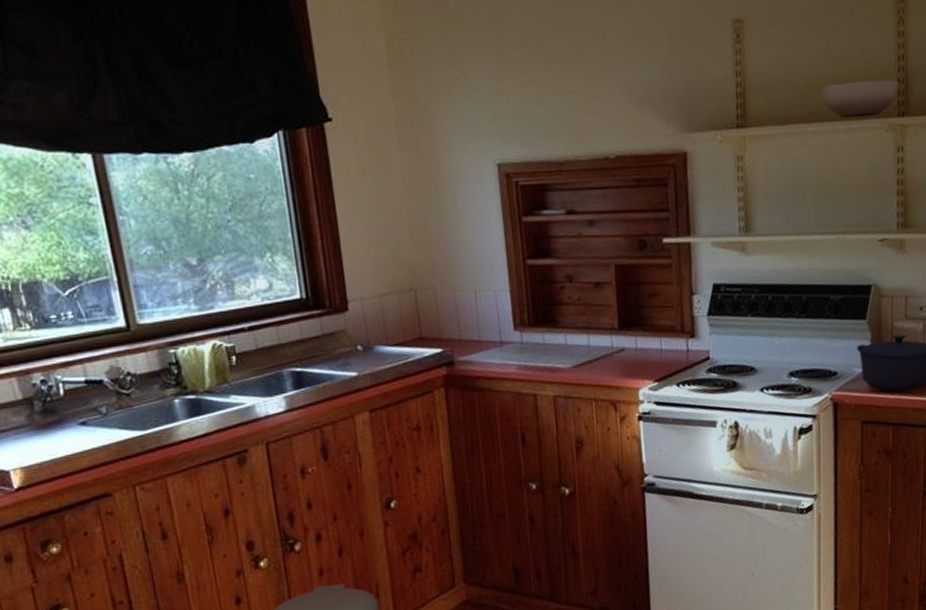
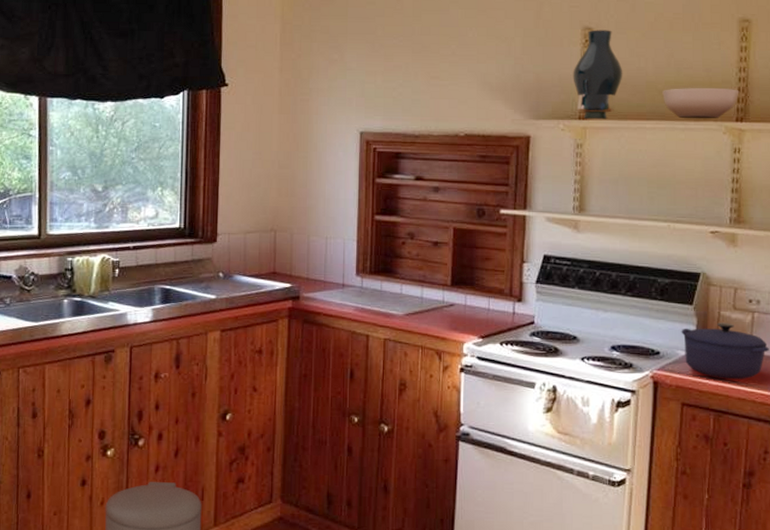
vase: none [726,21,780,129] -> present [573,30,623,121]

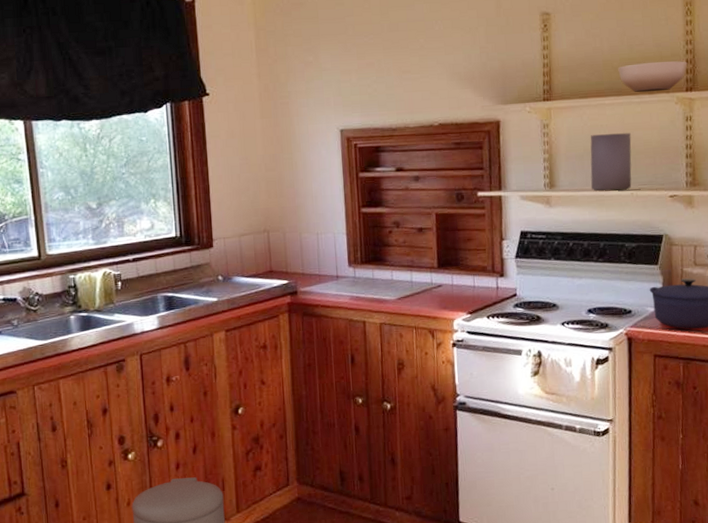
vase: present [573,30,623,121] -> none [534,13,581,101]
canister: none [624,159,672,221] -> present [590,133,632,192]

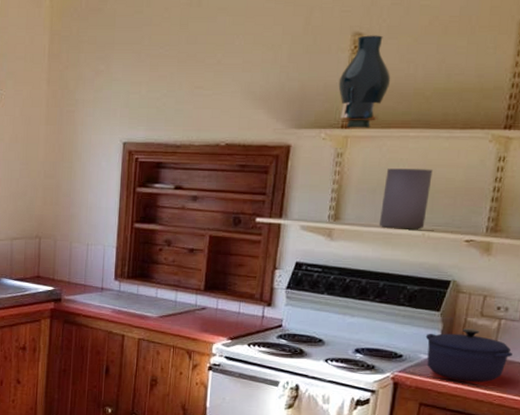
vase: none [534,13,581,101] -> present [338,35,391,129]
bowl: present [618,61,688,93] -> none [429,94,511,127]

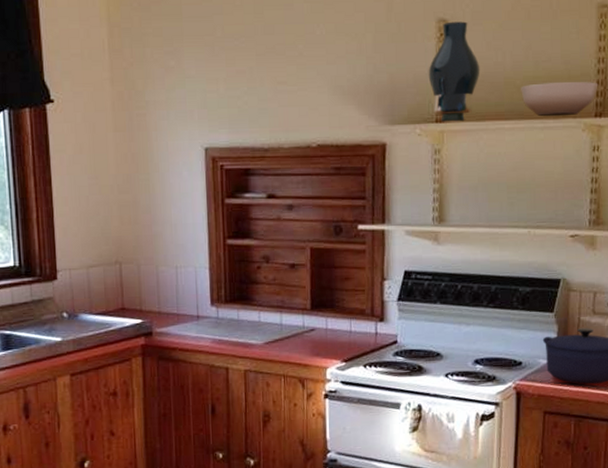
canister: present [378,168,433,230] -> none [484,162,532,228]
bowl: none [429,94,511,127] -> present [521,81,598,117]

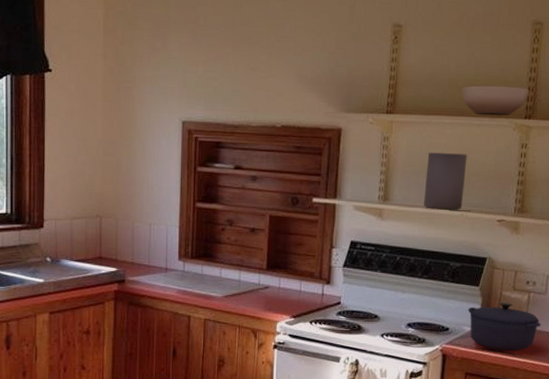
vase: present [428,21,480,123] -> none [382,27,428,115]
canister: none [484,162,532,228] -> present [423,152,467,210]

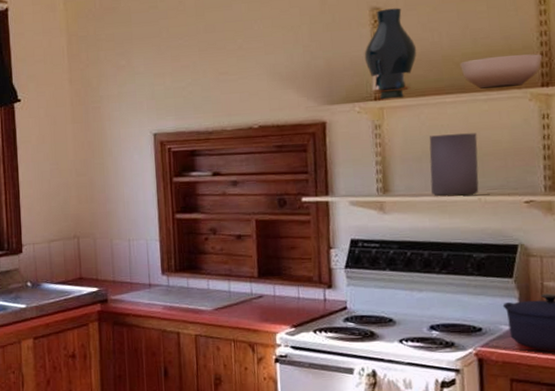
vase: none [382,27,428,115] -> present [364,8,417,101]

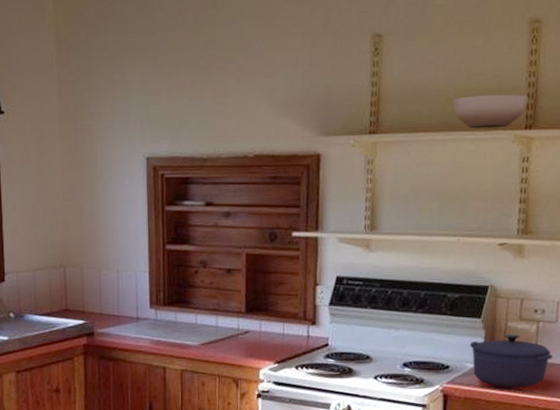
vase: present [364,8,417,101] -> none [362,36,413,135]
canister: present [429,133,479,197] -> none [414,173,462,236]

